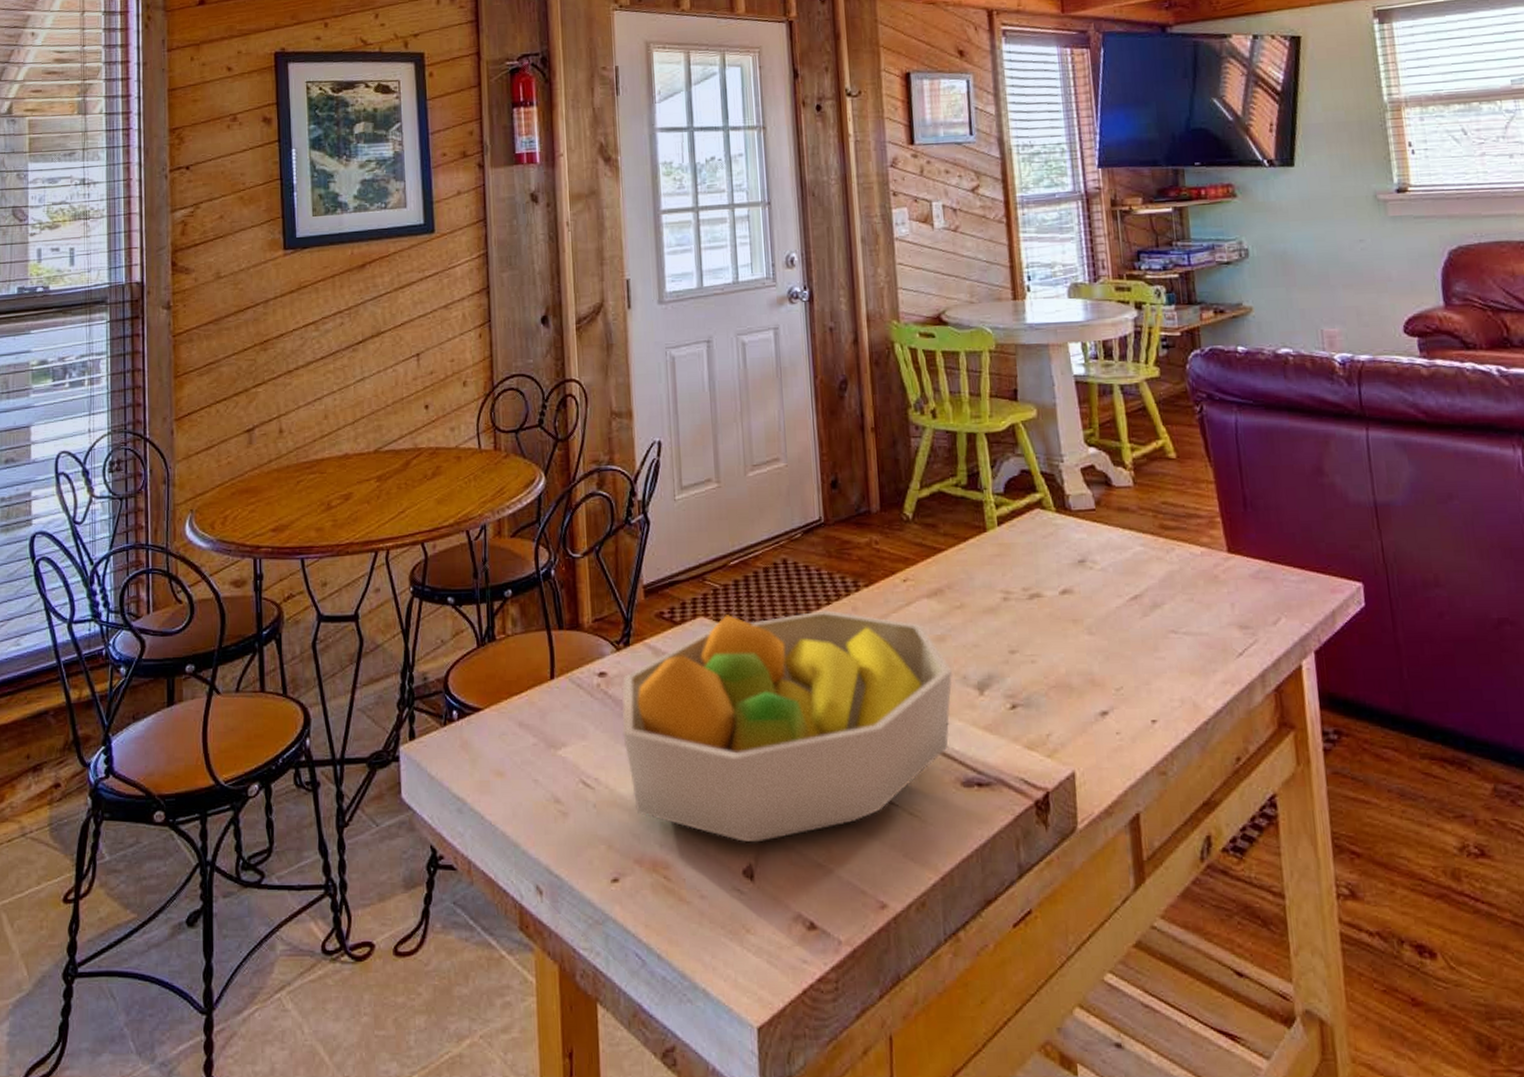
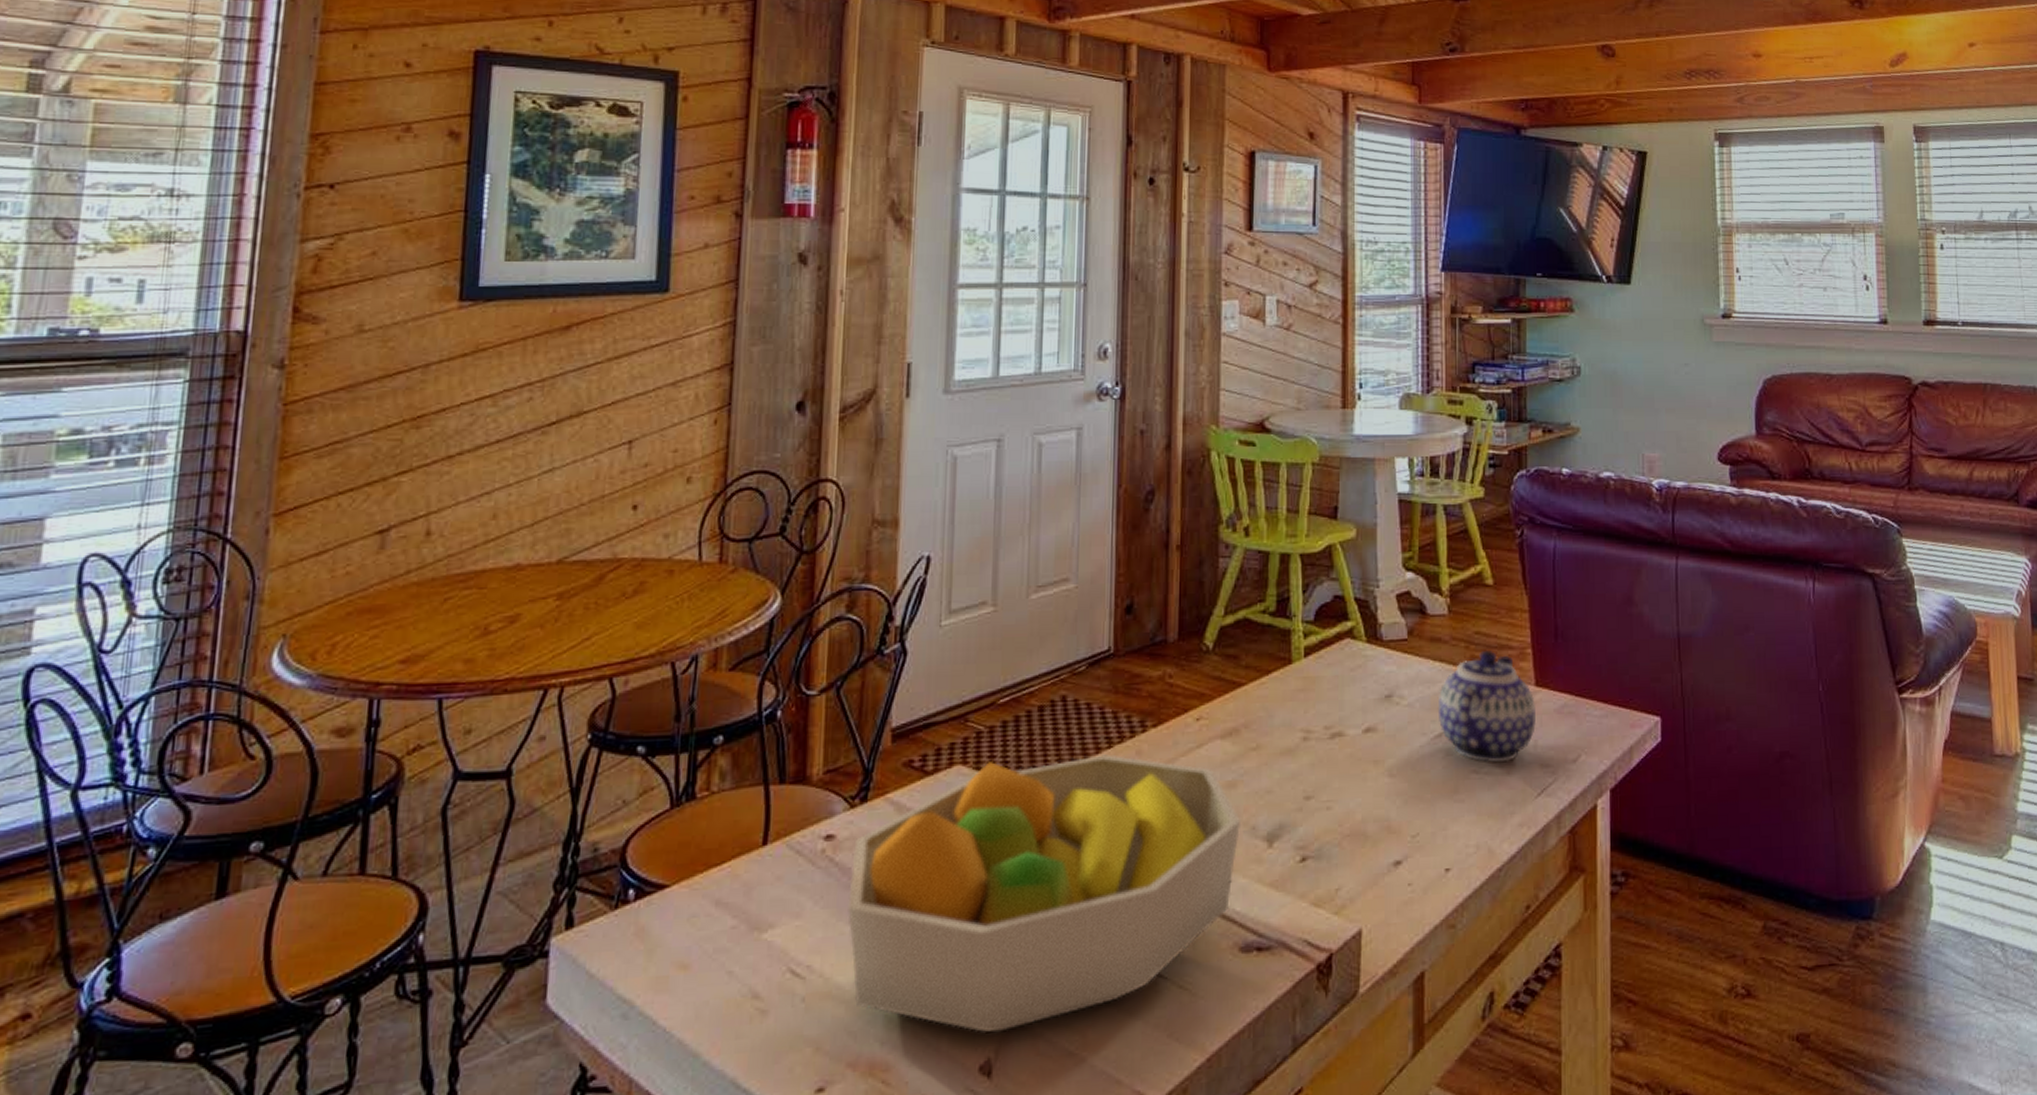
teapot: none [1130,518,1232,623] -> present [1437,649,1536,762]

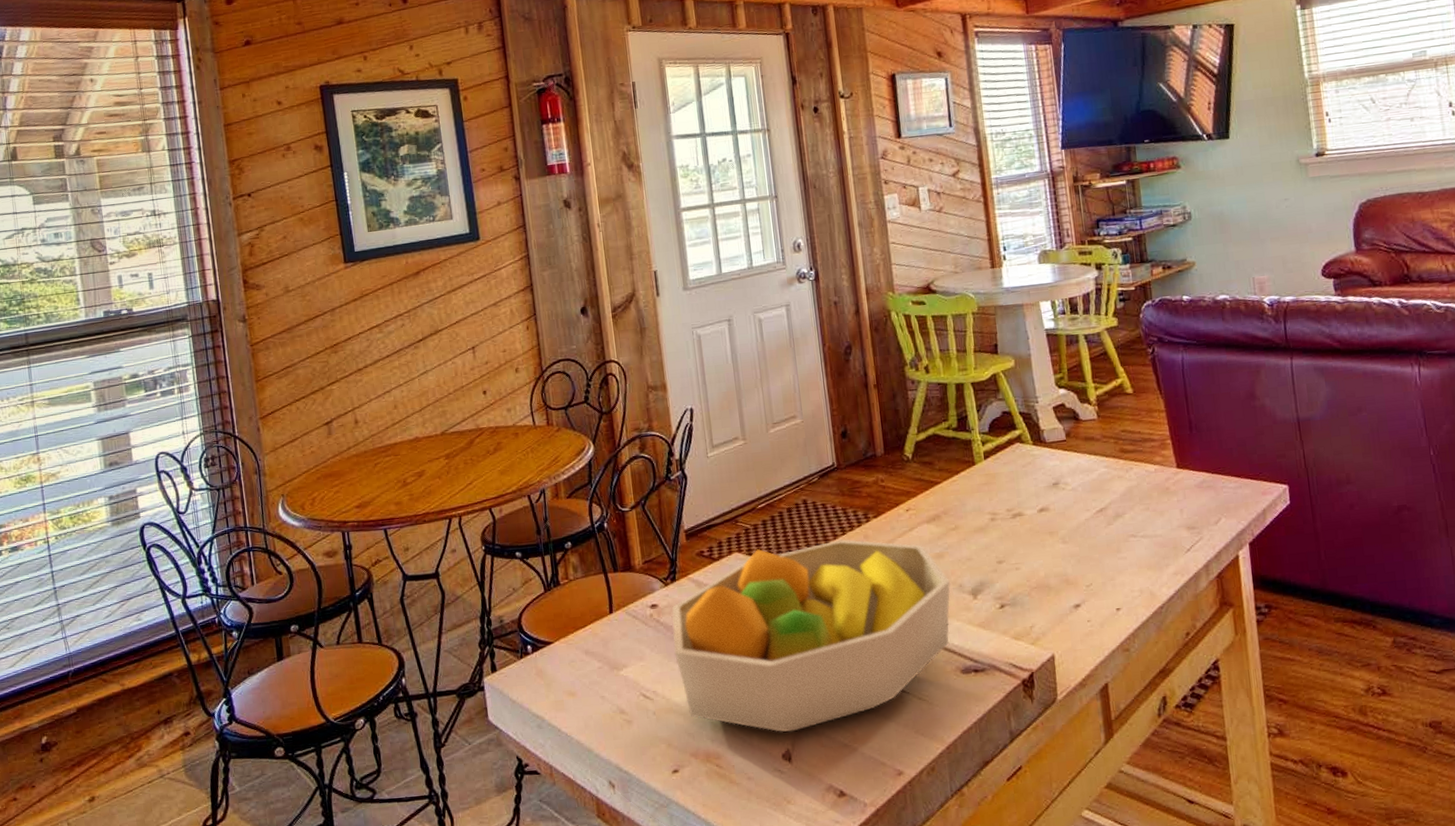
teapot: present [1437,649,1536,762] -> none [1096,443,1180,528]

